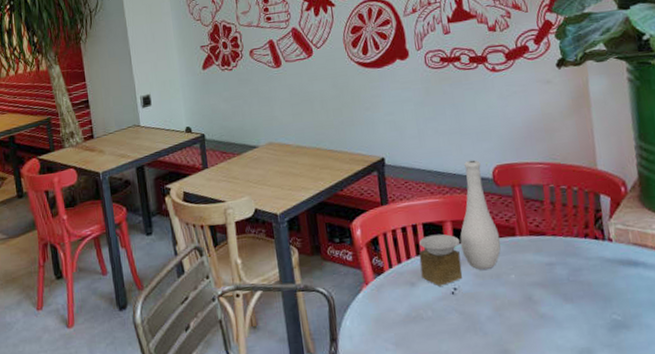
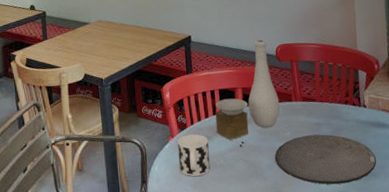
cup: none [373,280,416,333] -> present [177,134,211,177]
plate: none [496,276,629,340] -> present [274,134,377,185]

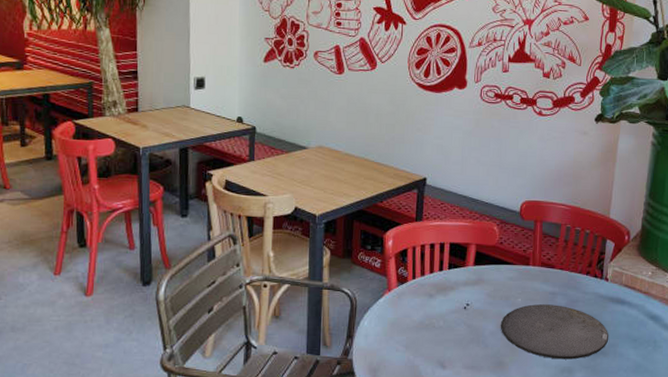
cup: present [177,134,211,177] -> none [392,290,429,337]
vase: present [215,39,280,140] -> none [440,192,516,301]

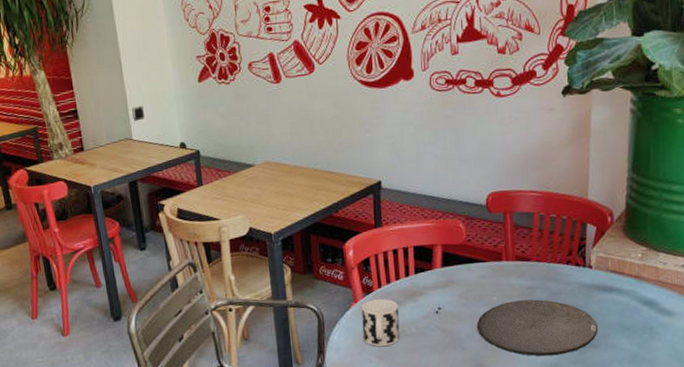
cup: none [392,290,429,337] -> present [361,299,400,347]

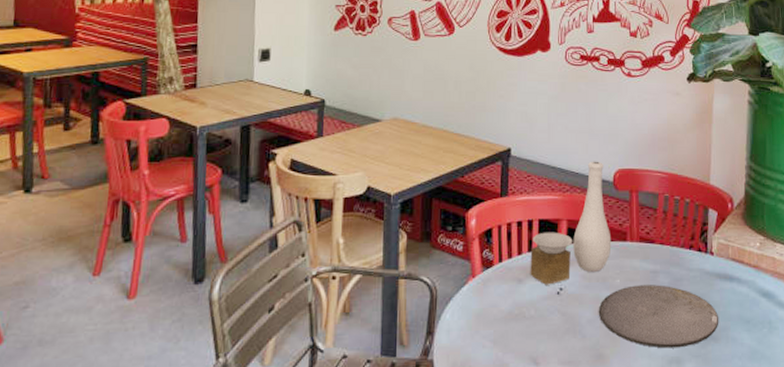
cup: present [361,299,400,347] -> none [477,275,518,330]
vase: none [407,186,487,306] -> present [530,161,612,285]

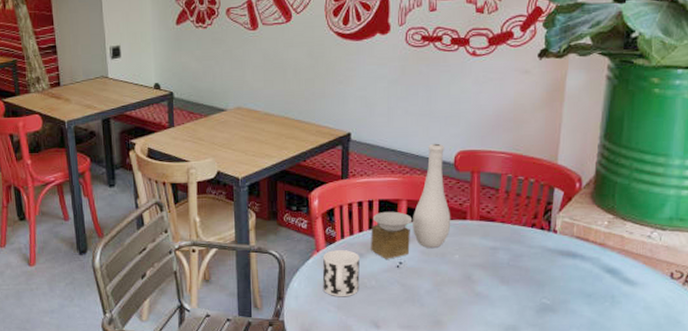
cup: none [477,275,518,330] -> present [322,250,360,297]
plate: present [598,285,719,349] -> none [436,260,559,318]

